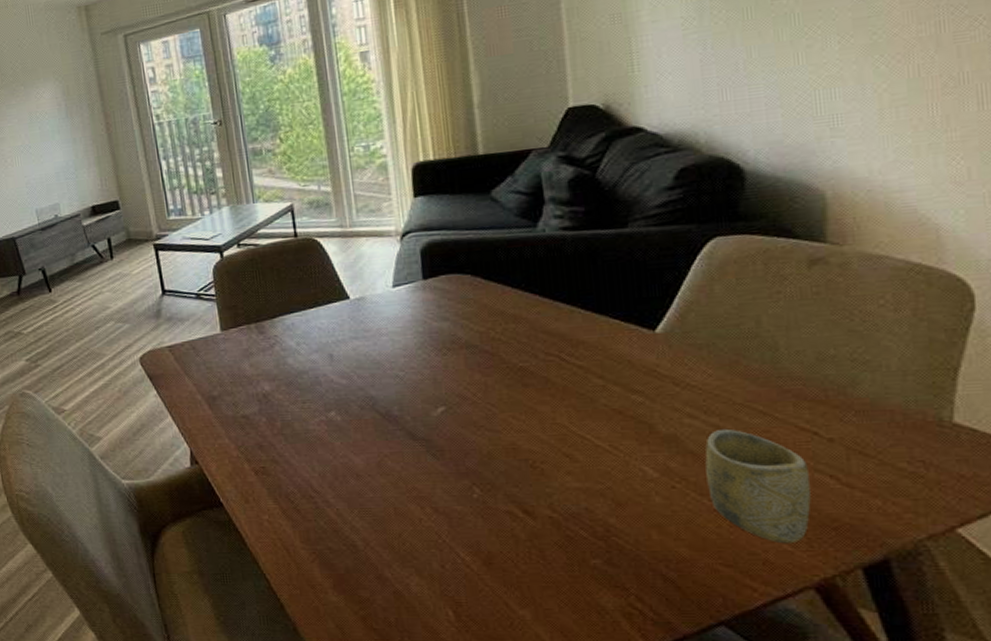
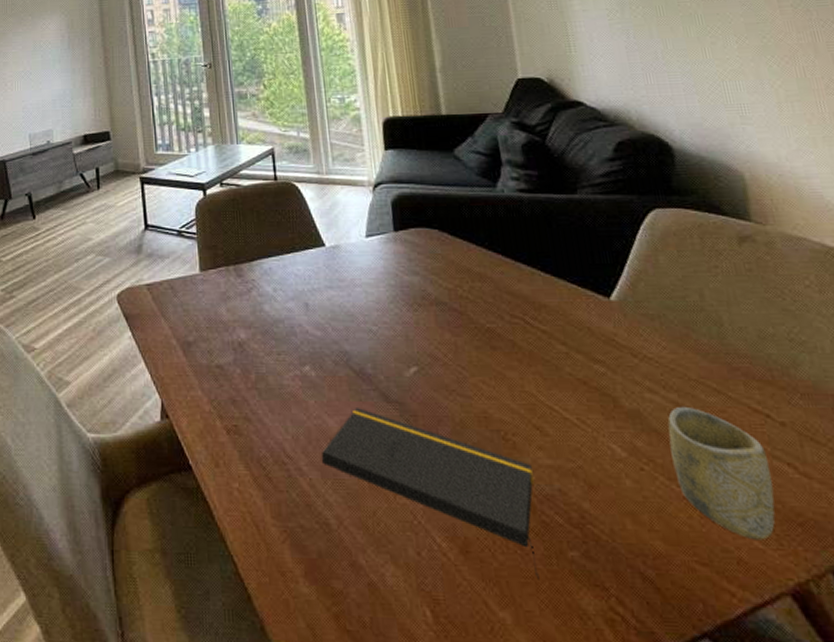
notepad: none [347,446,560,584] -> present [321,408,540,580]

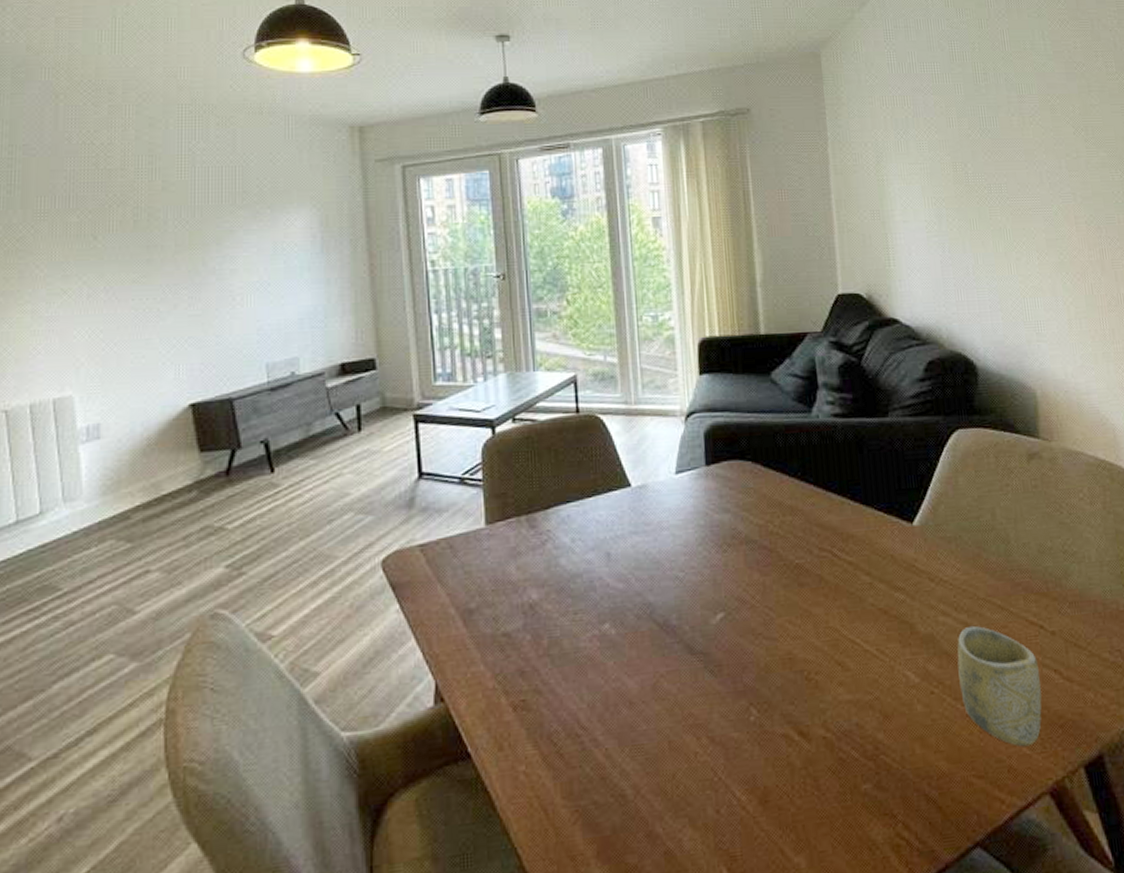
notepad: present [321,408,540,580] -> none [618,664,834,819]

